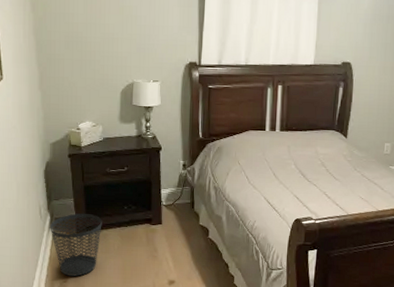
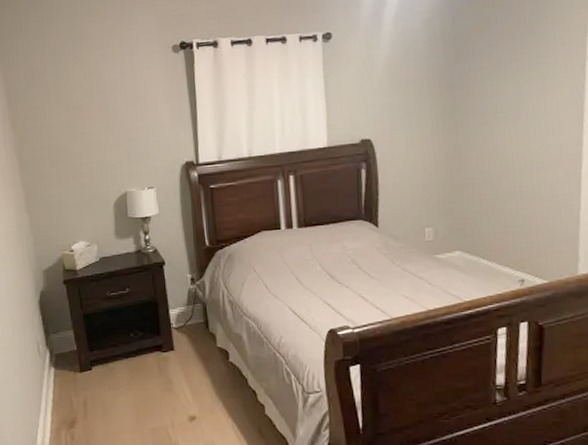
wastebasket: present [50,213,102,276] -> none [50,345,107,420]

